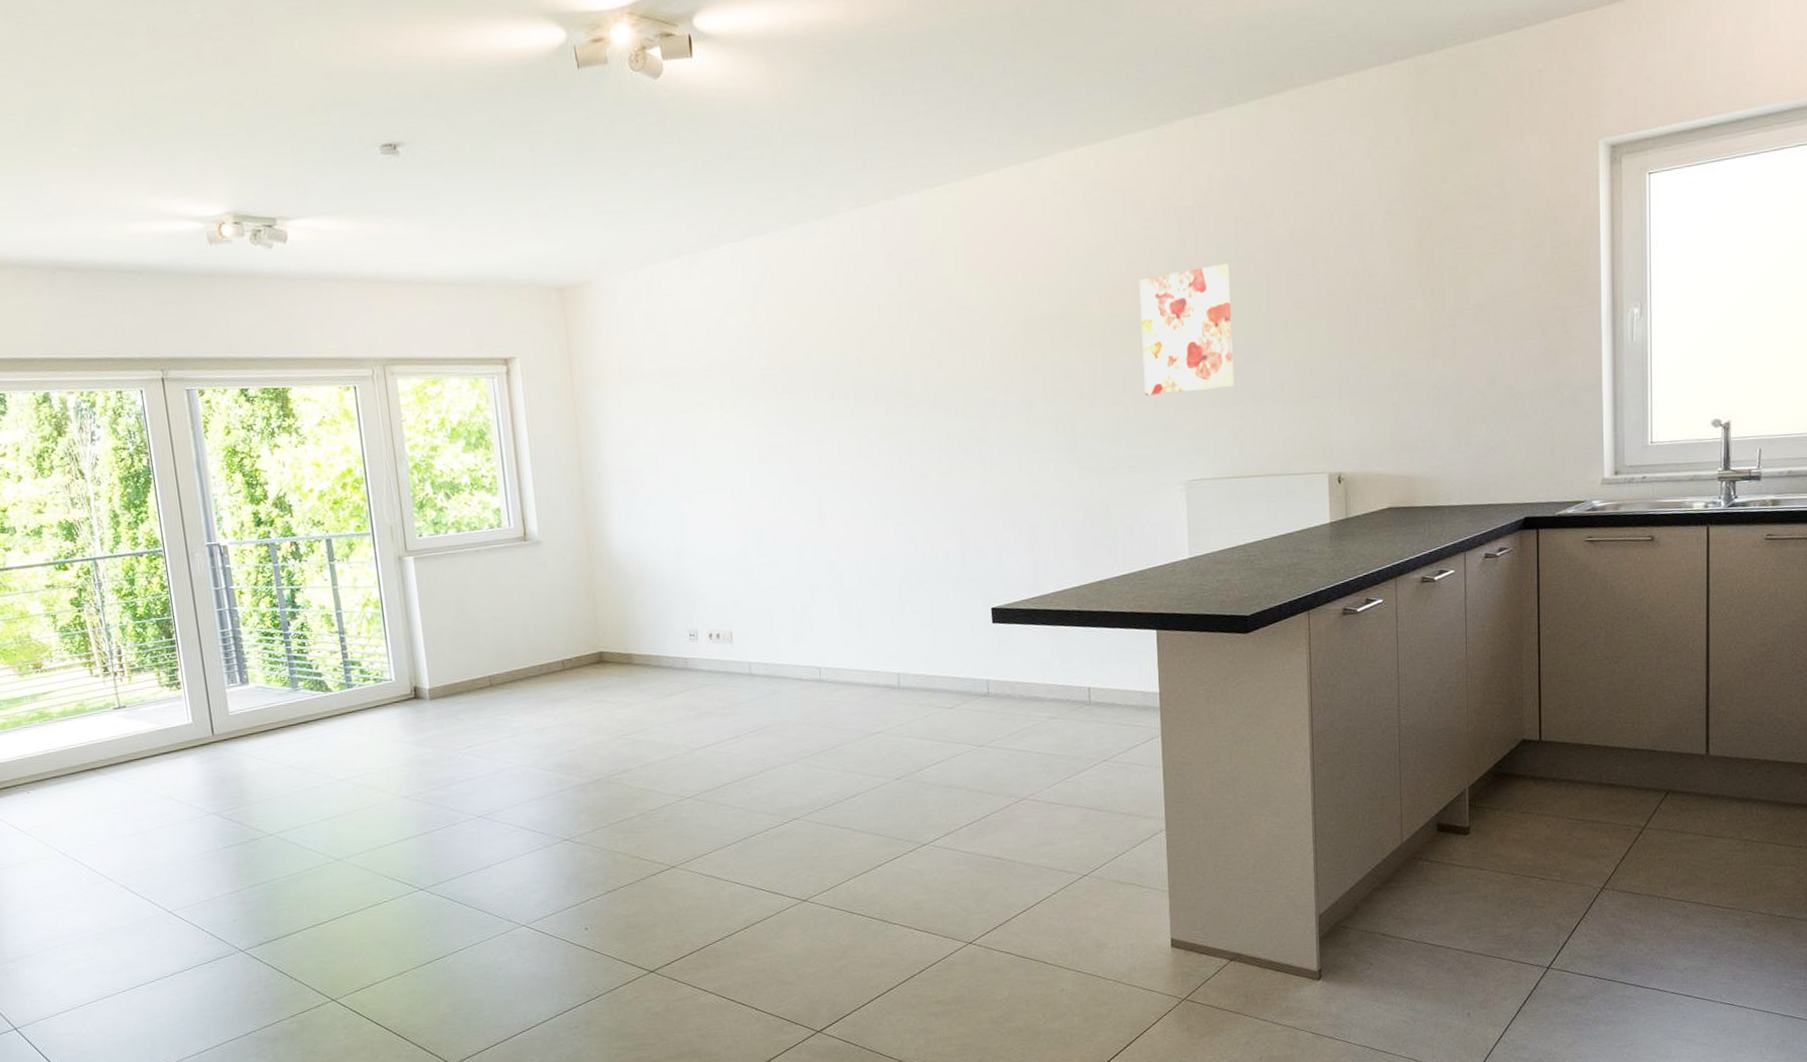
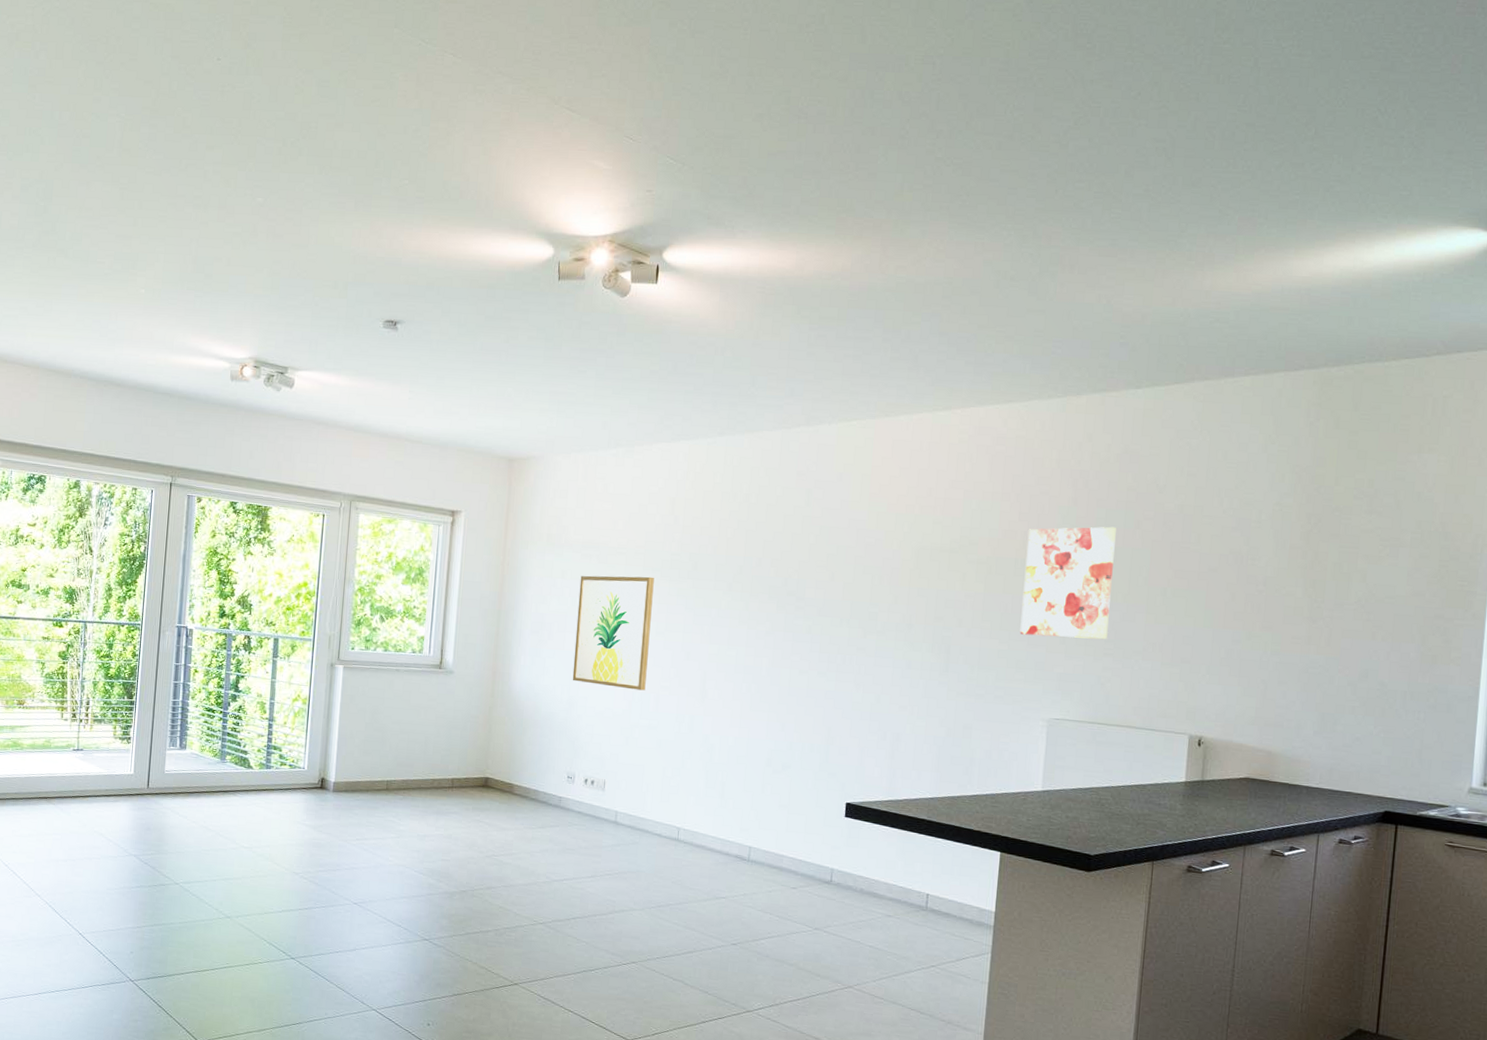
wall art: none [664,397,758,529] -> present [572,575,654,691]

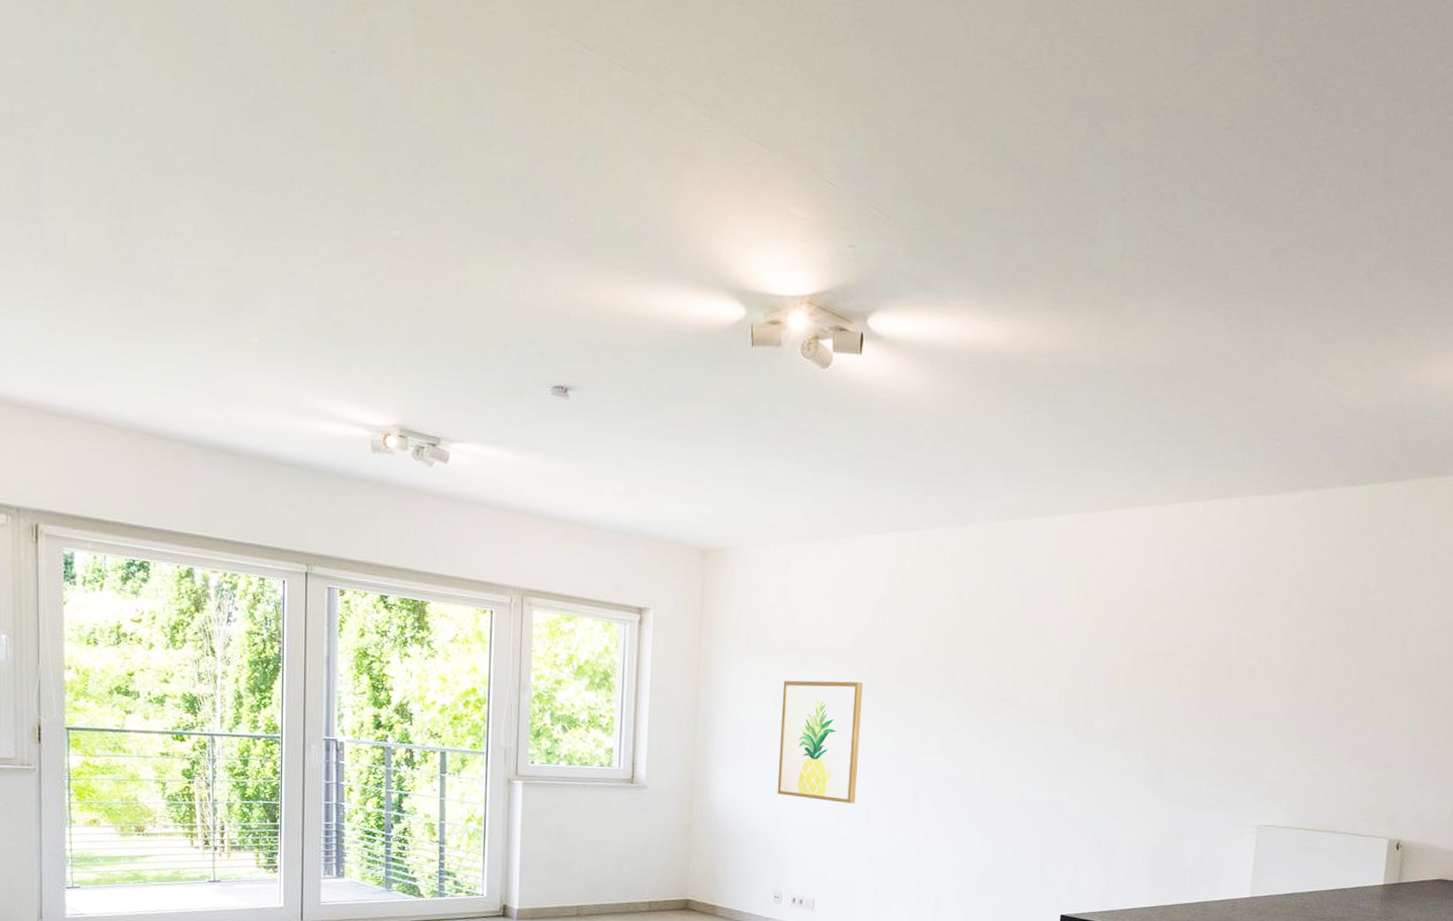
wall art: present [1020,526,1116,640] -> none [1232,629,1328,745]

